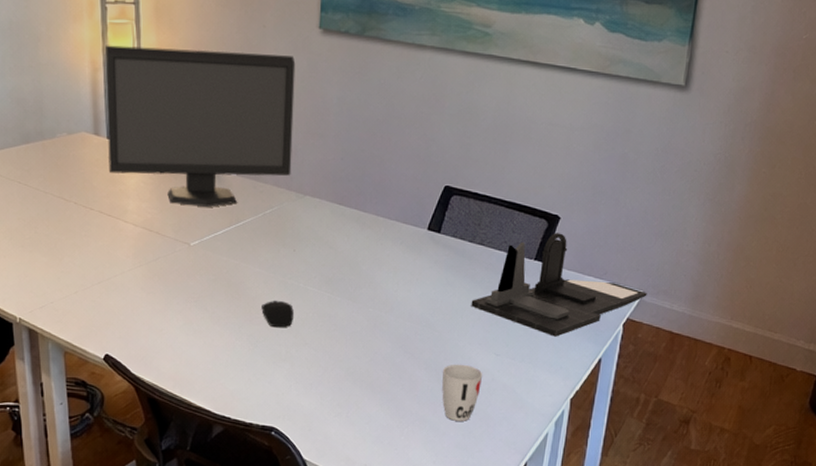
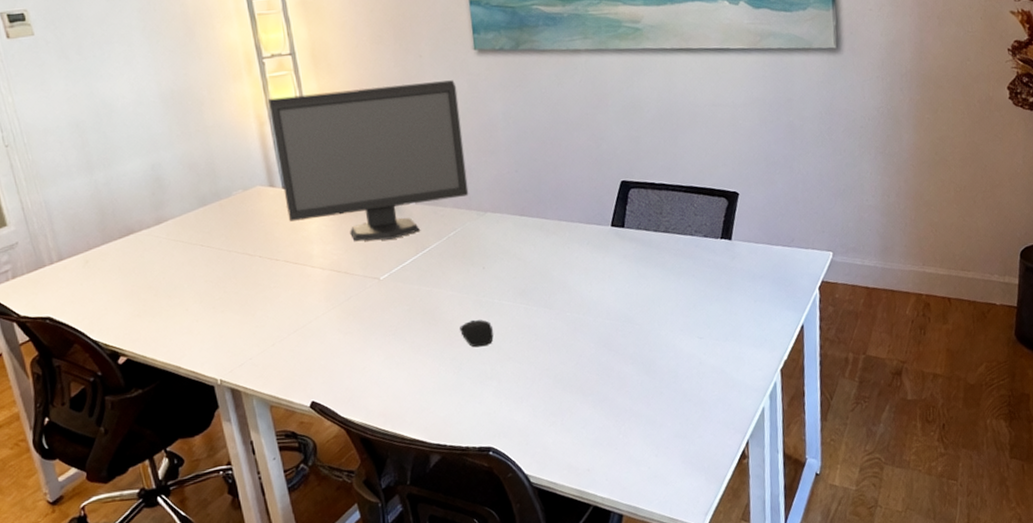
cup: present [442,364,483,421] -> none [650,353,690,411]
desk organizer: present [471,233,647,337] -> none [666,208,837,311]

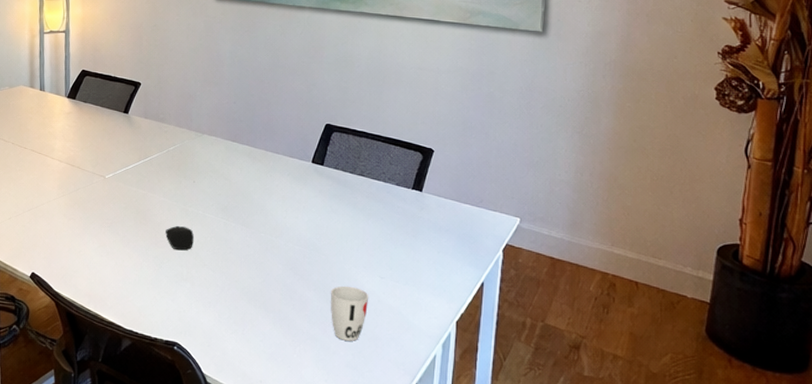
monitor: present [268,80,469,242] -> none [40,17,195,145]
cup: none [650,353,690,411] -> present [331,286,369,341]

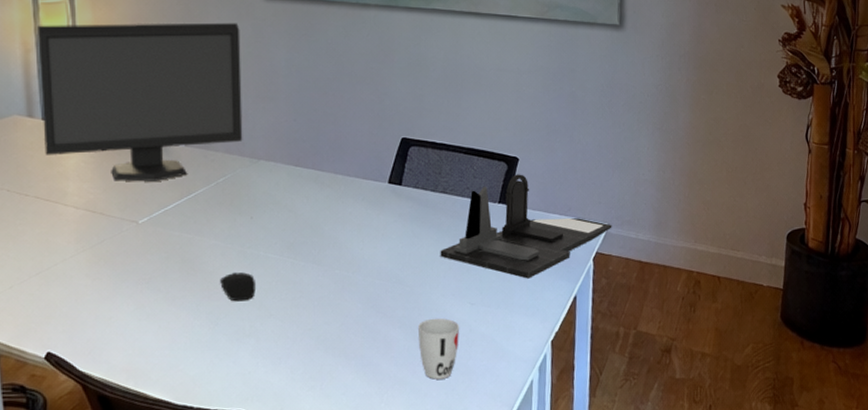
monitor: none [40,17,195,145] -> present [38,23,243,182]
desk organizer: none [355,164,524,261] -> present [440,174,612,279]

